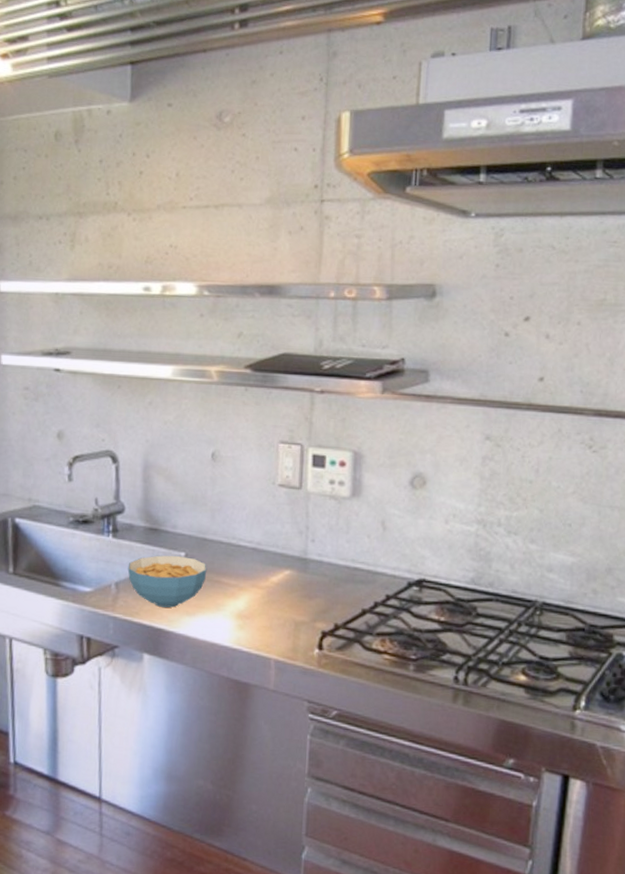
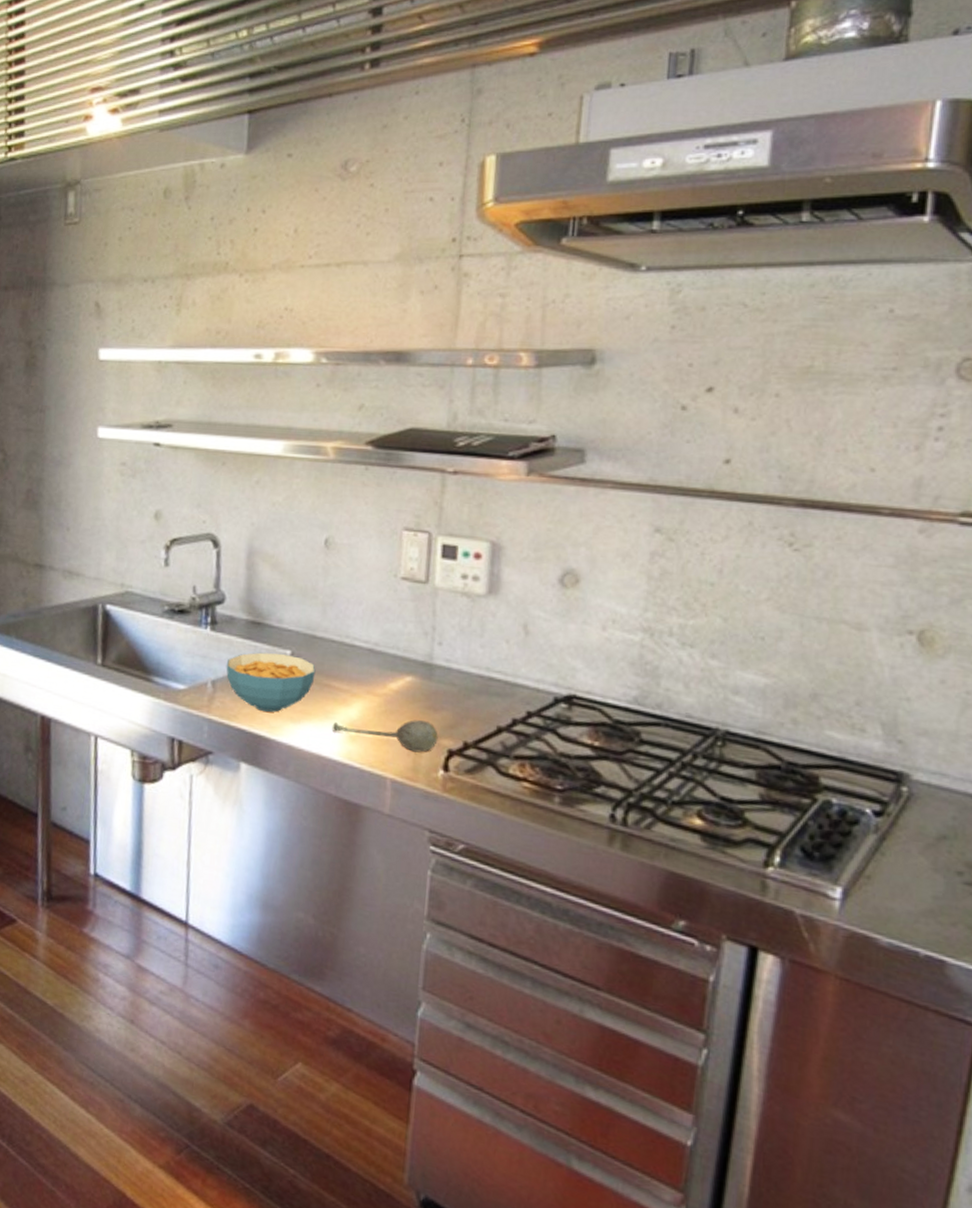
soupspoon: none [222,607,313,635] -> present [332,719,438,753]

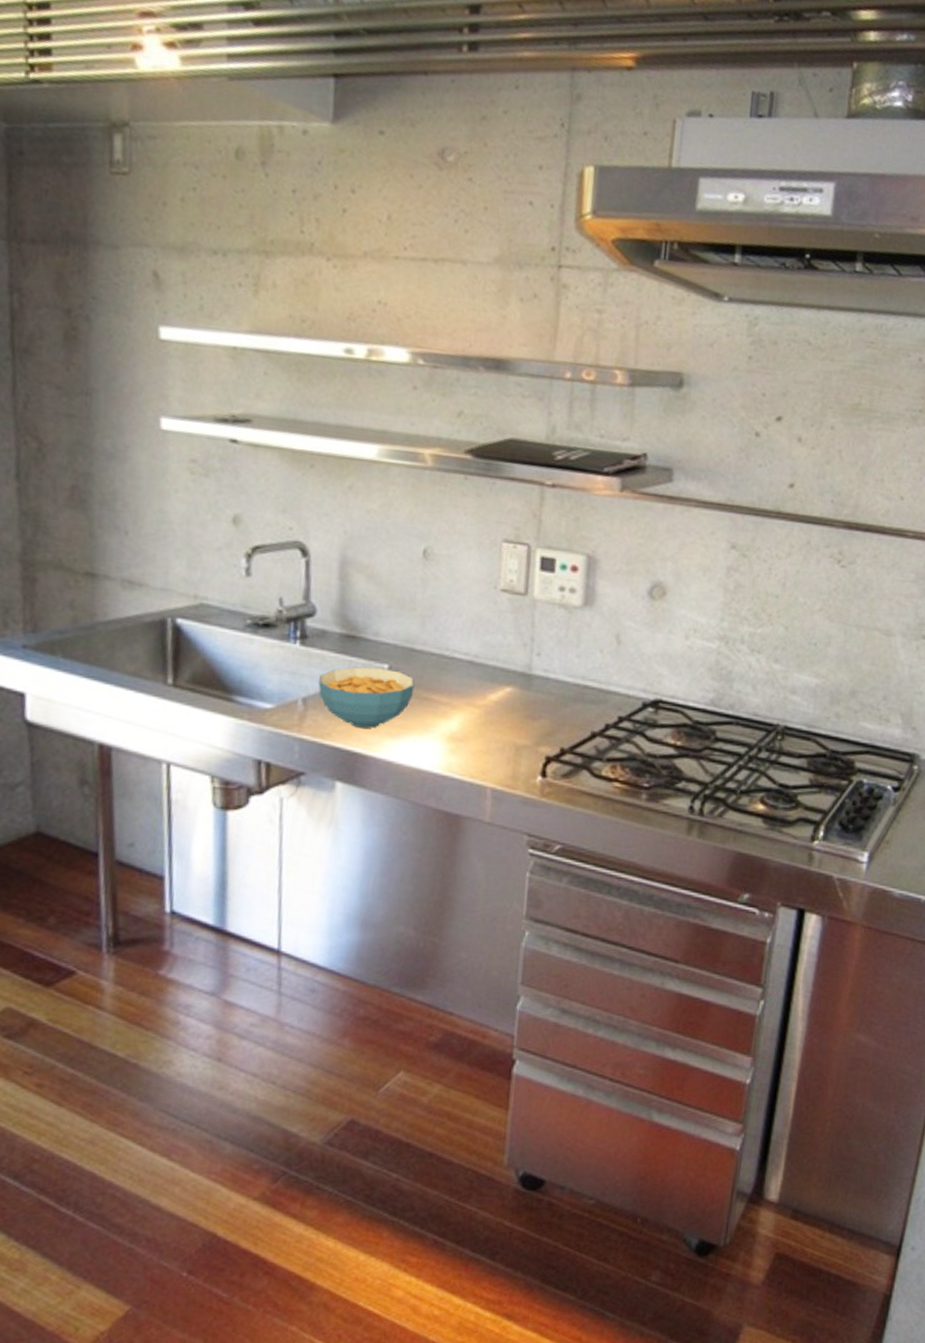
soupspoon: present [332,719,438,753] -> none [431,729,537,761]

